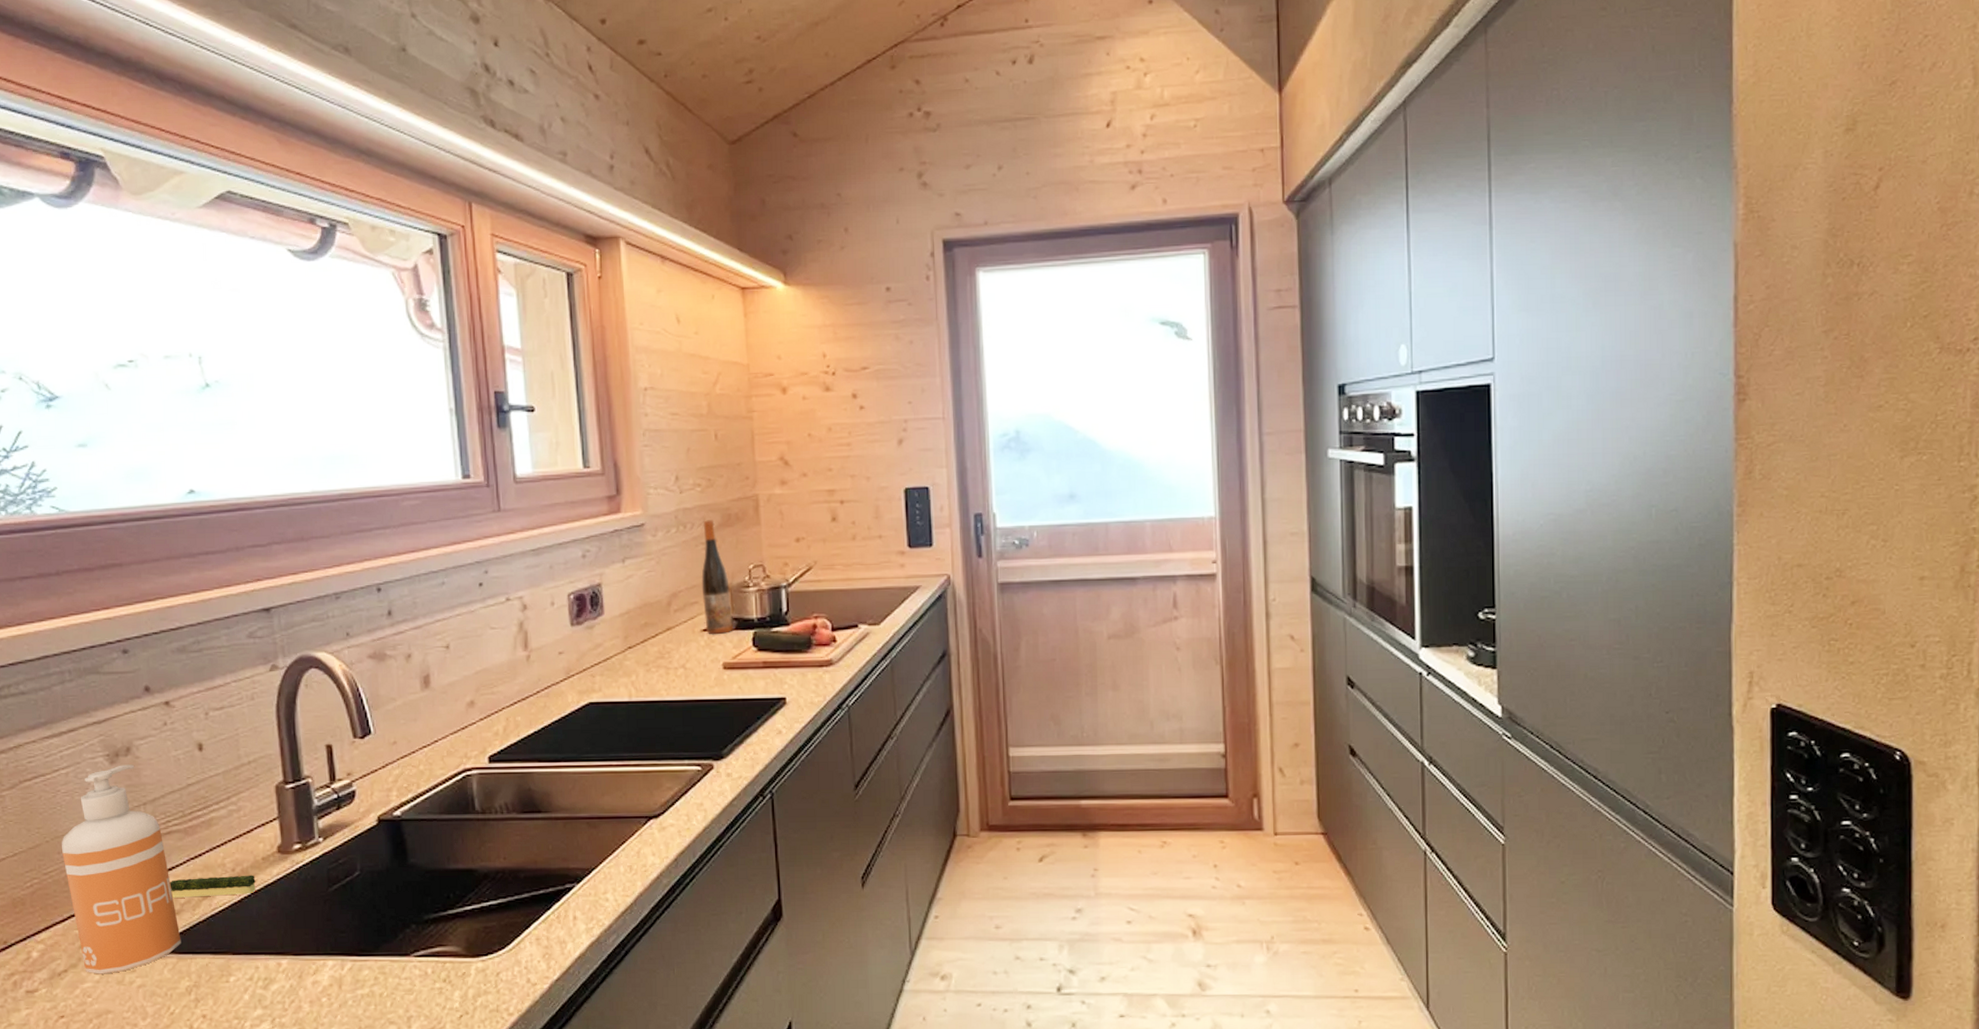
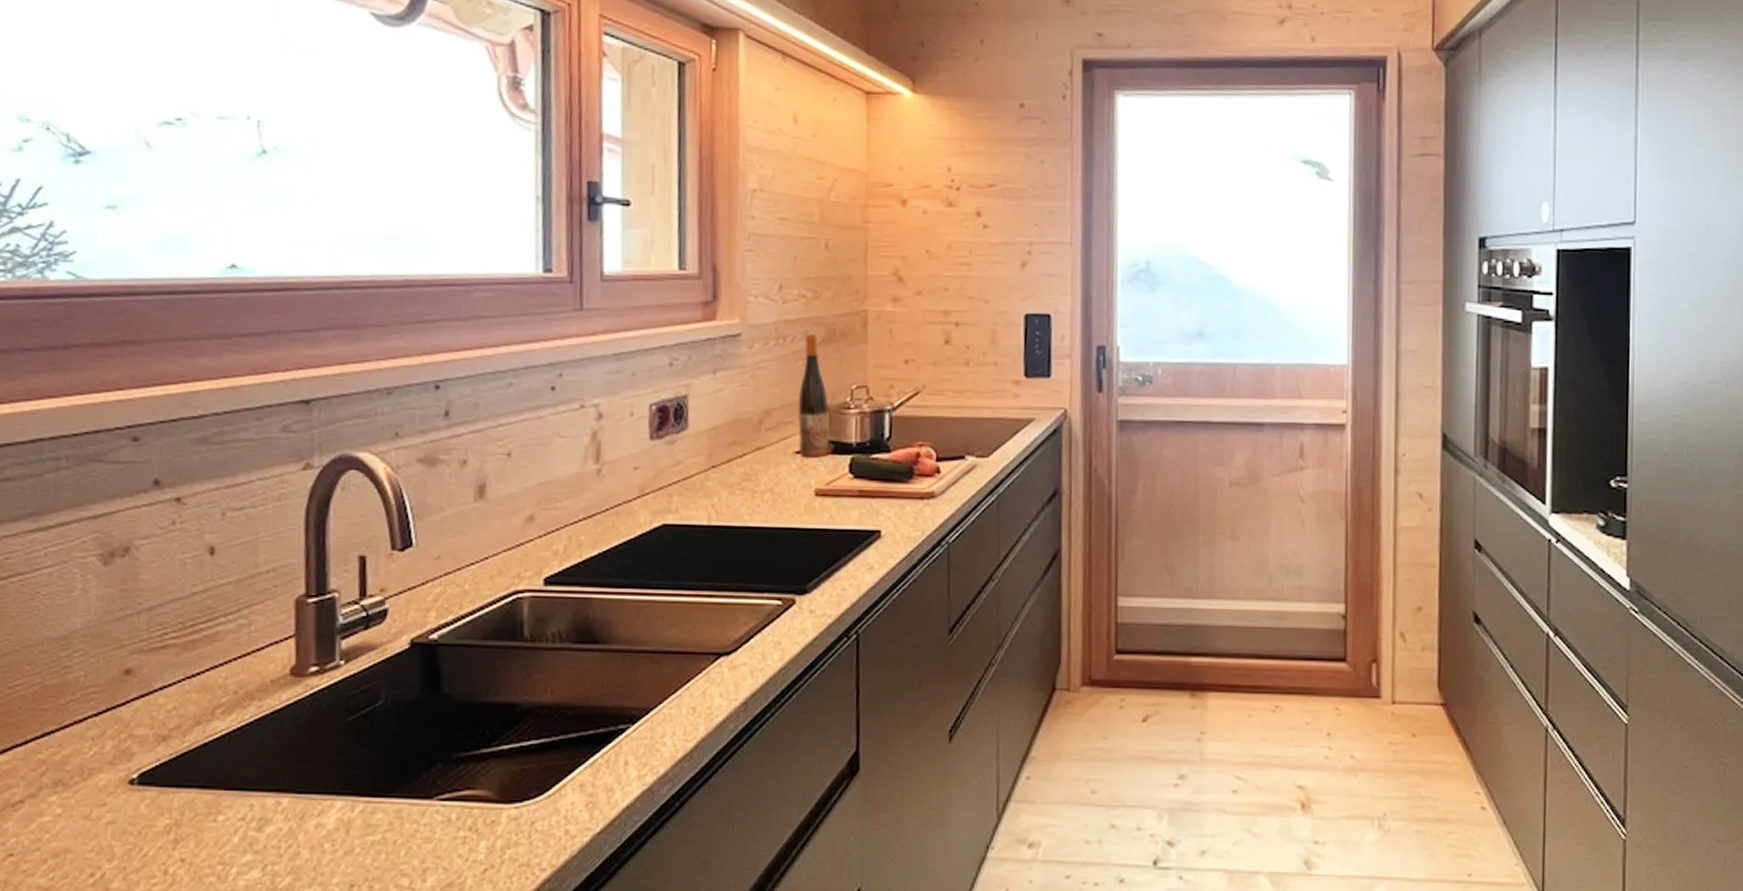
soap dispenser: present [62,764,181,974] -> none [33,566,165,807]
sponge: present [170,875,256,898] -> none [158,699,261,722]

